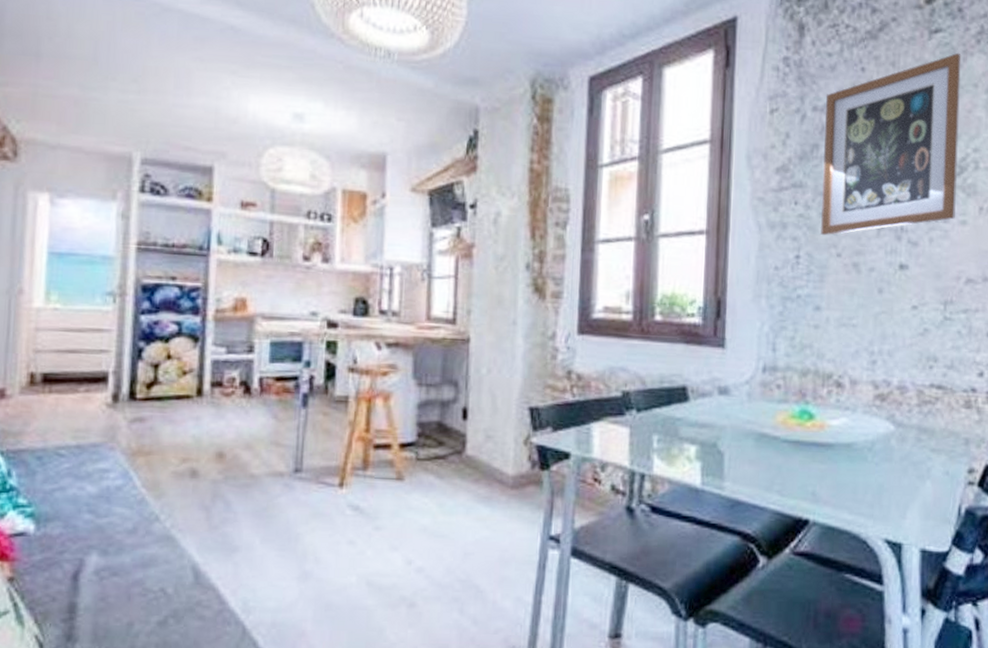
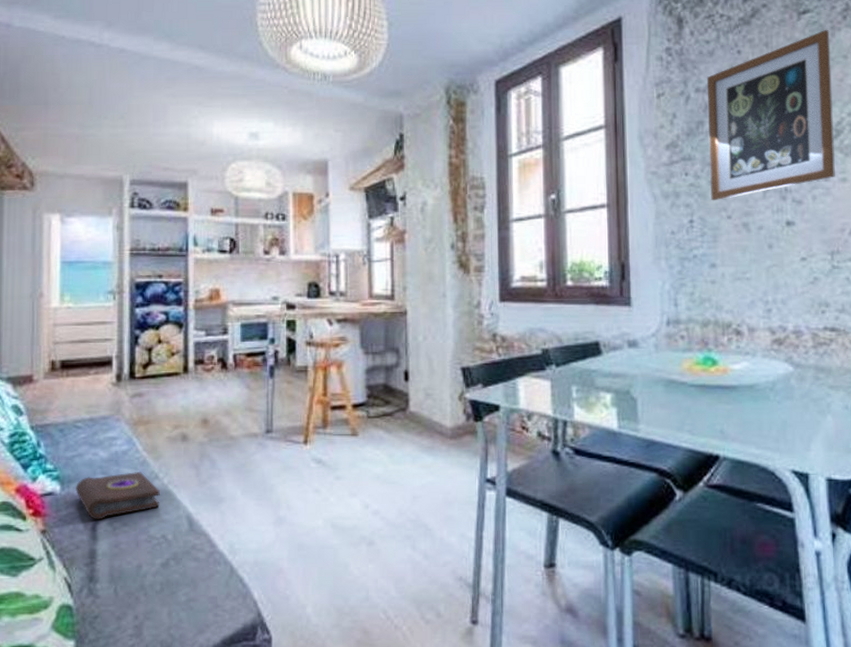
book: none [54,511,160,568] -> present [76,471,160,520]

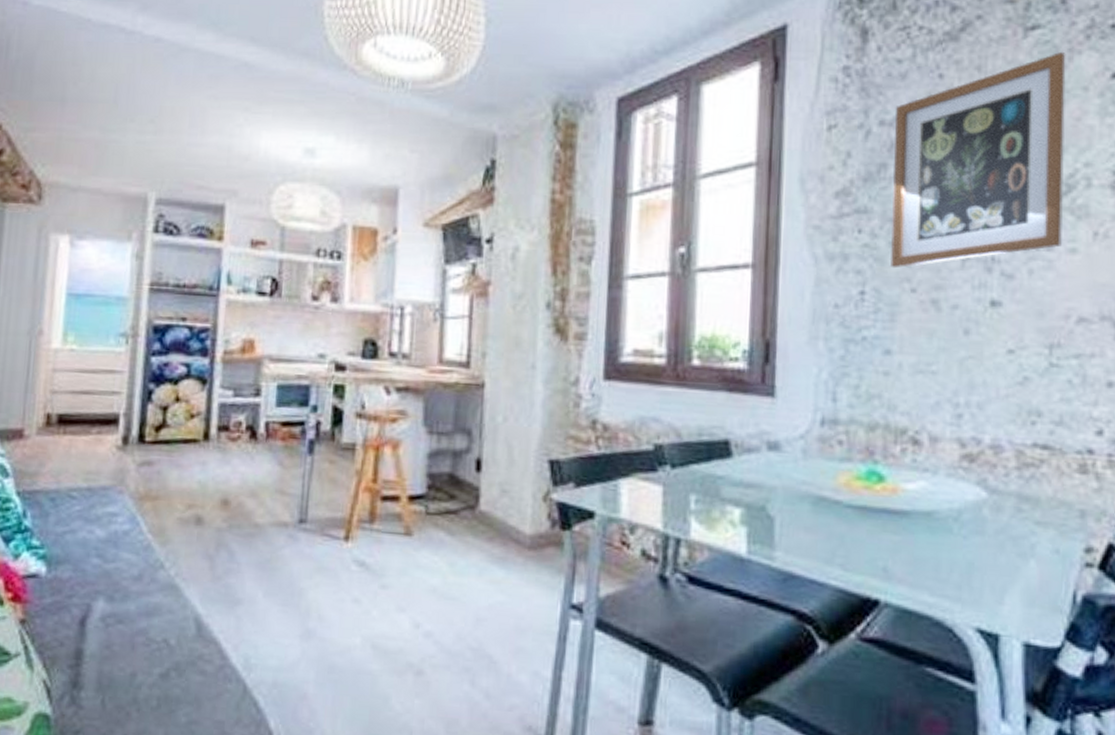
book: present [76,471,160,520] -> none [64,557,165,614]

